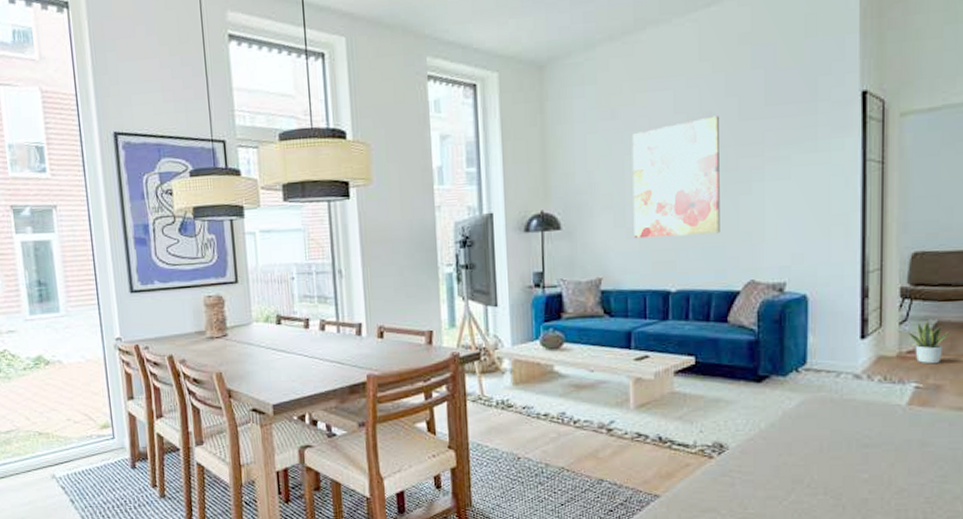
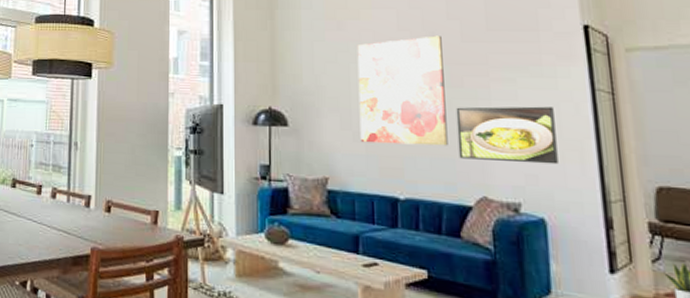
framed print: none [729,182,824,245] -> present [456,106,559,165]

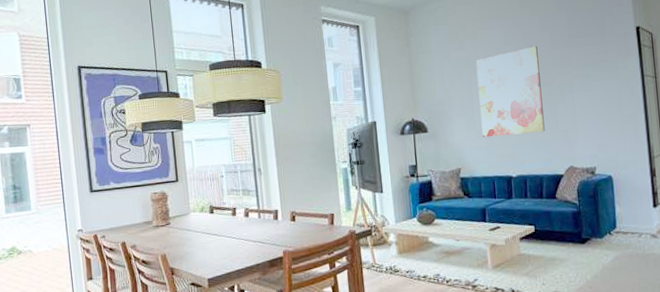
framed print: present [456,106,559,165] -> none [549,92,620,140]

